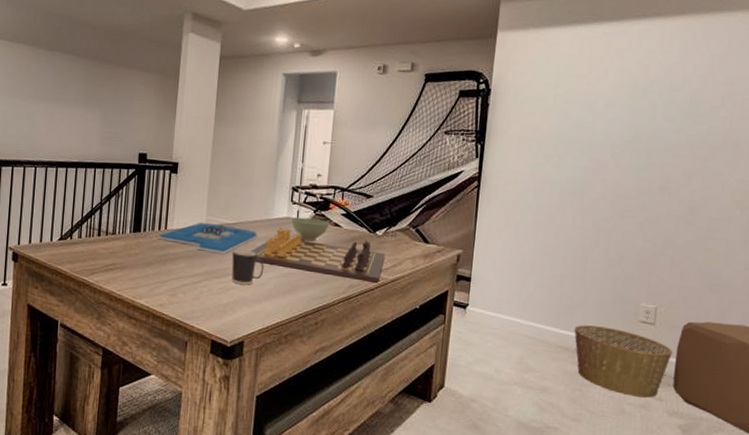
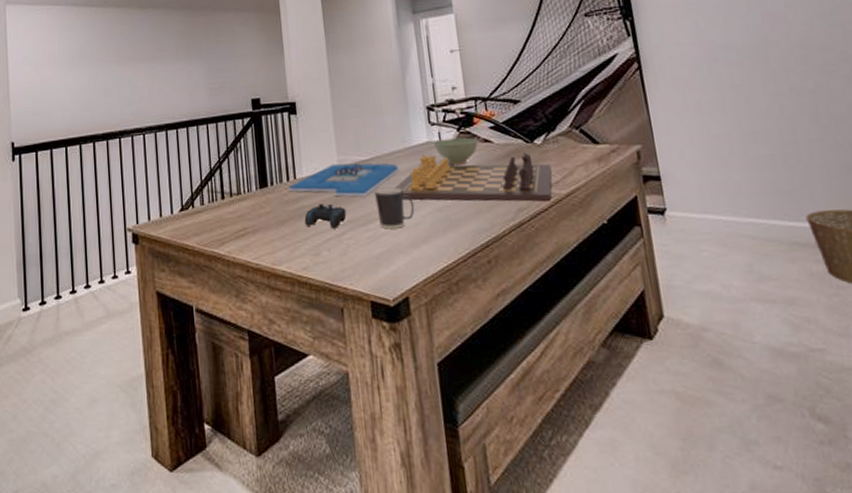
control: none [167,254,205,277] -> present [304,204,347,229]

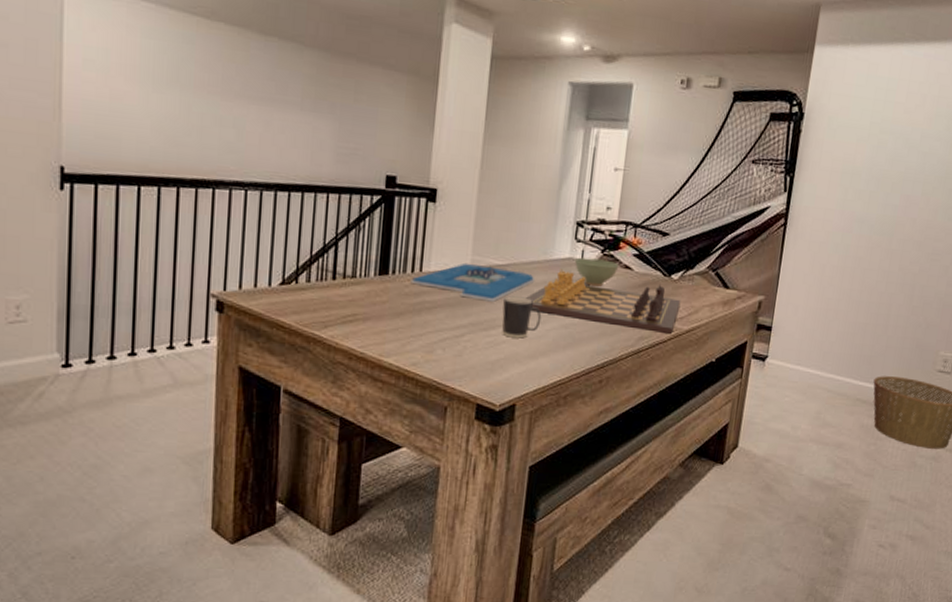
control: present [304,204,347,229] -> none [422,302,470,329]

